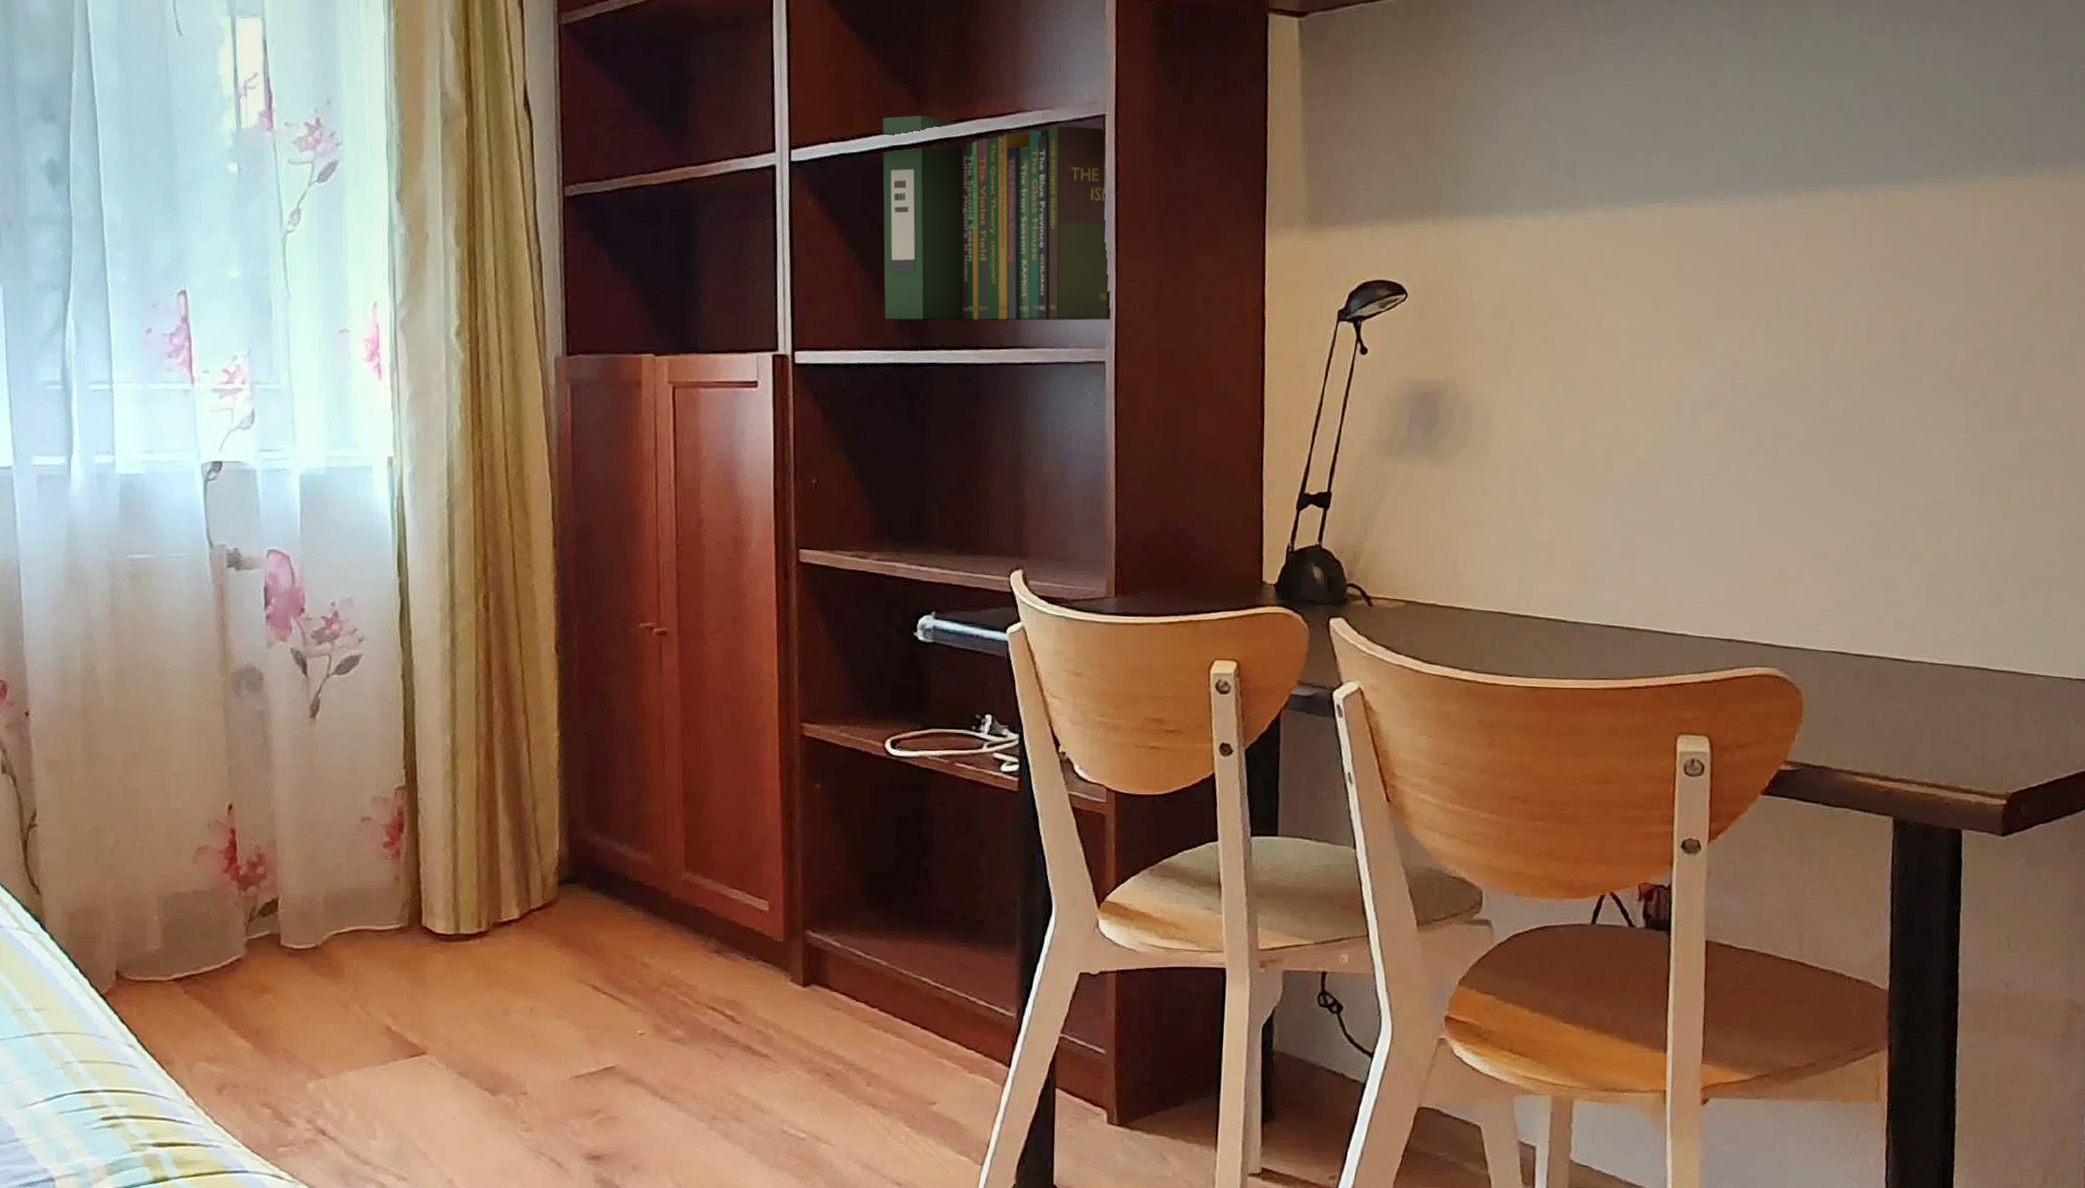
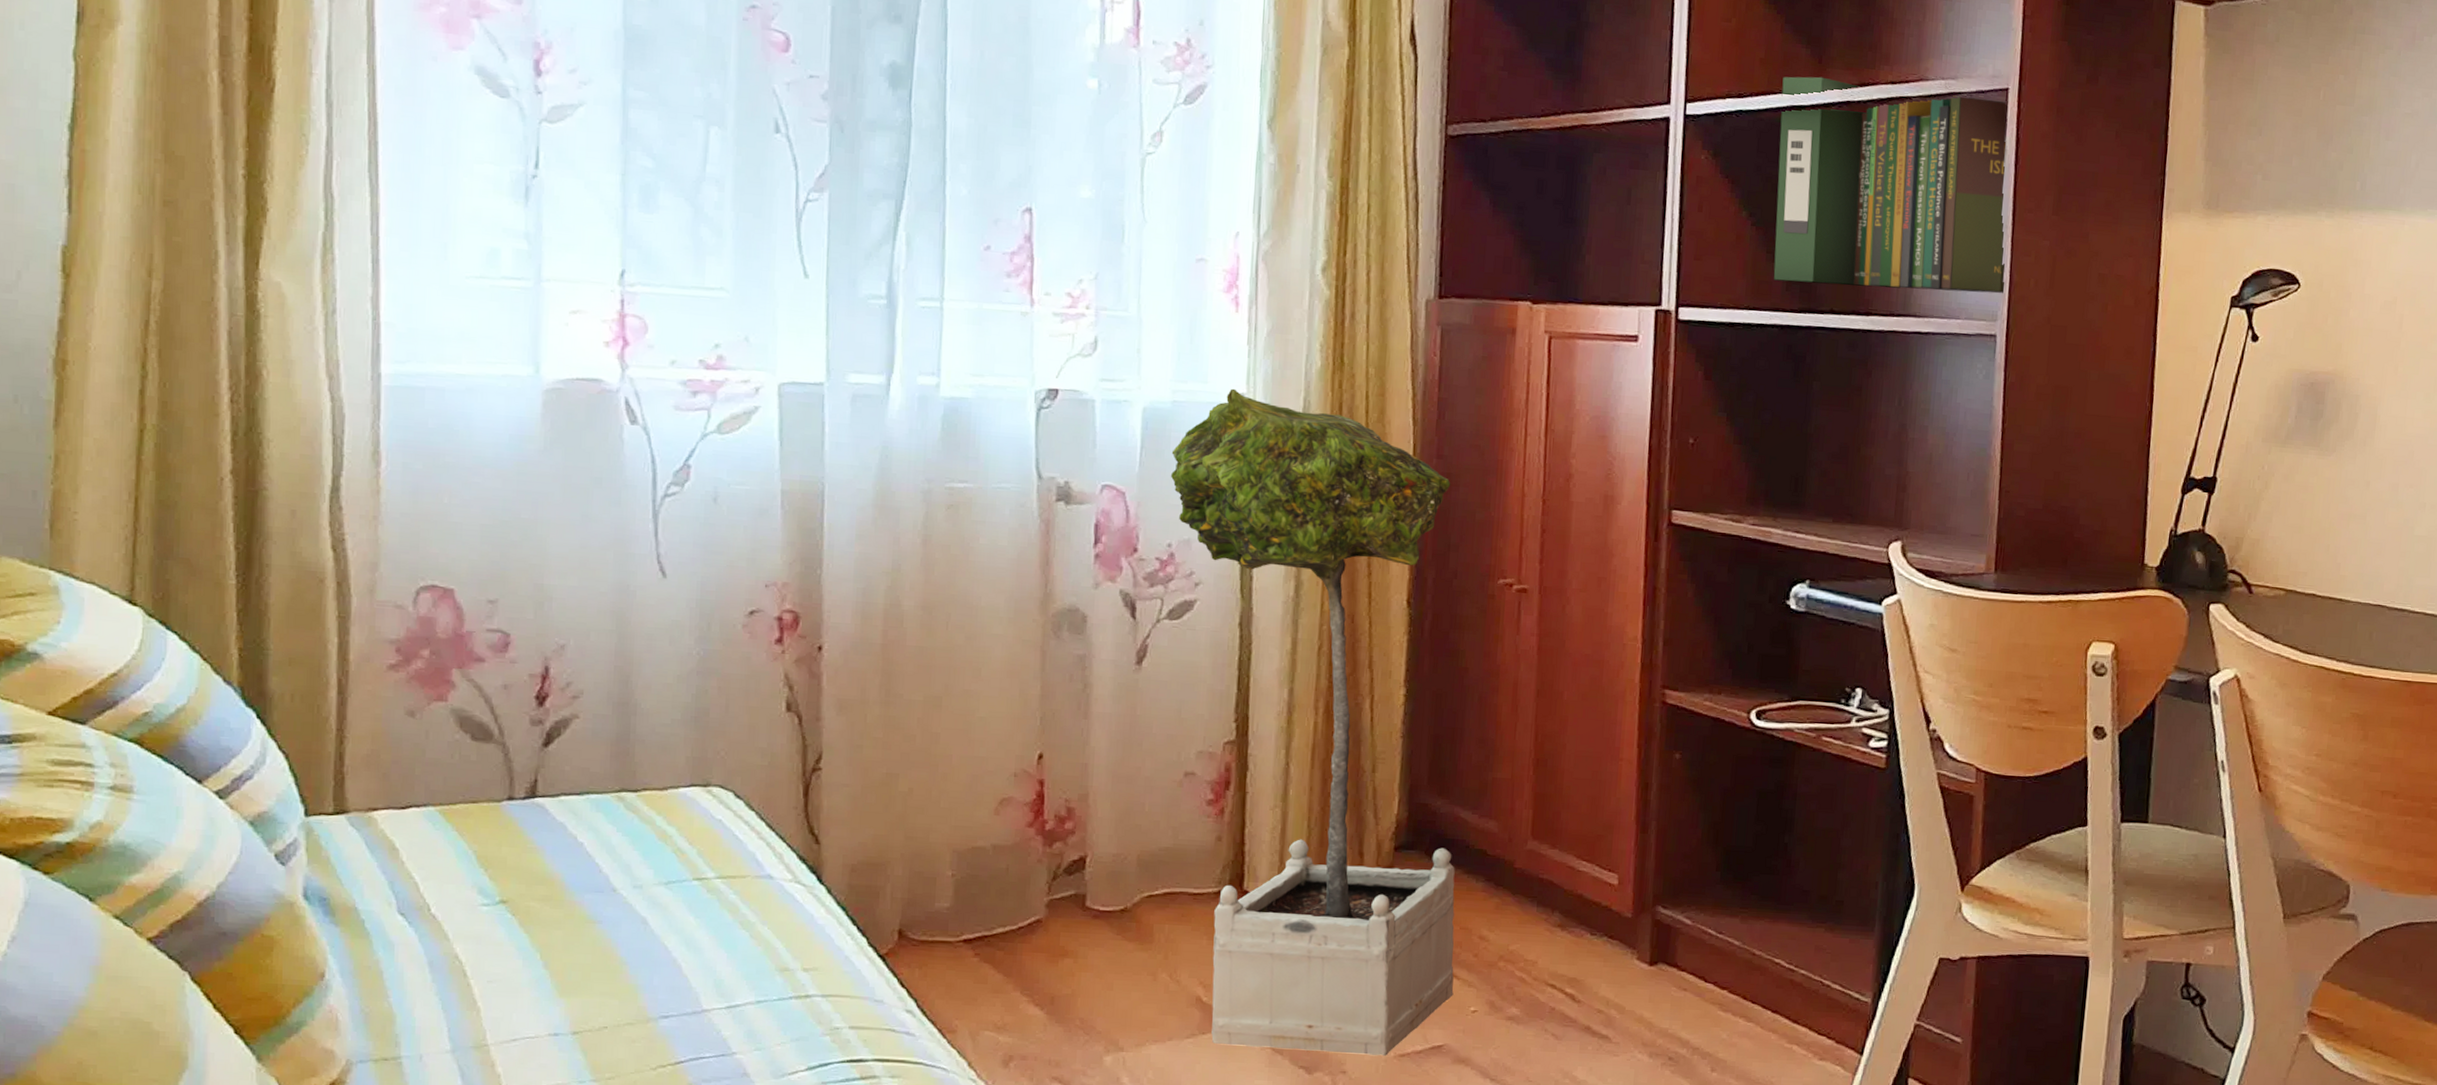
potted tree: none [329,452,621,1077] -> present [1170,388,1455,1056]

